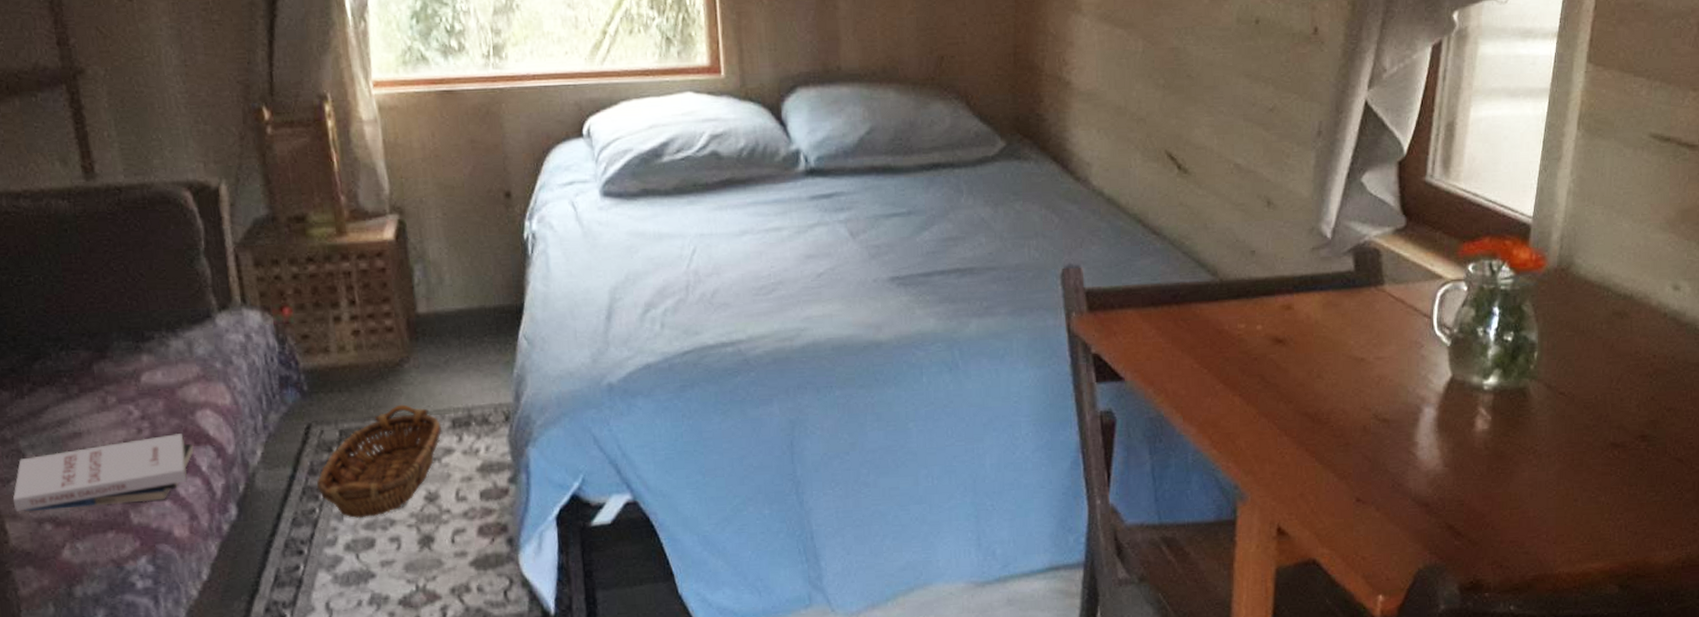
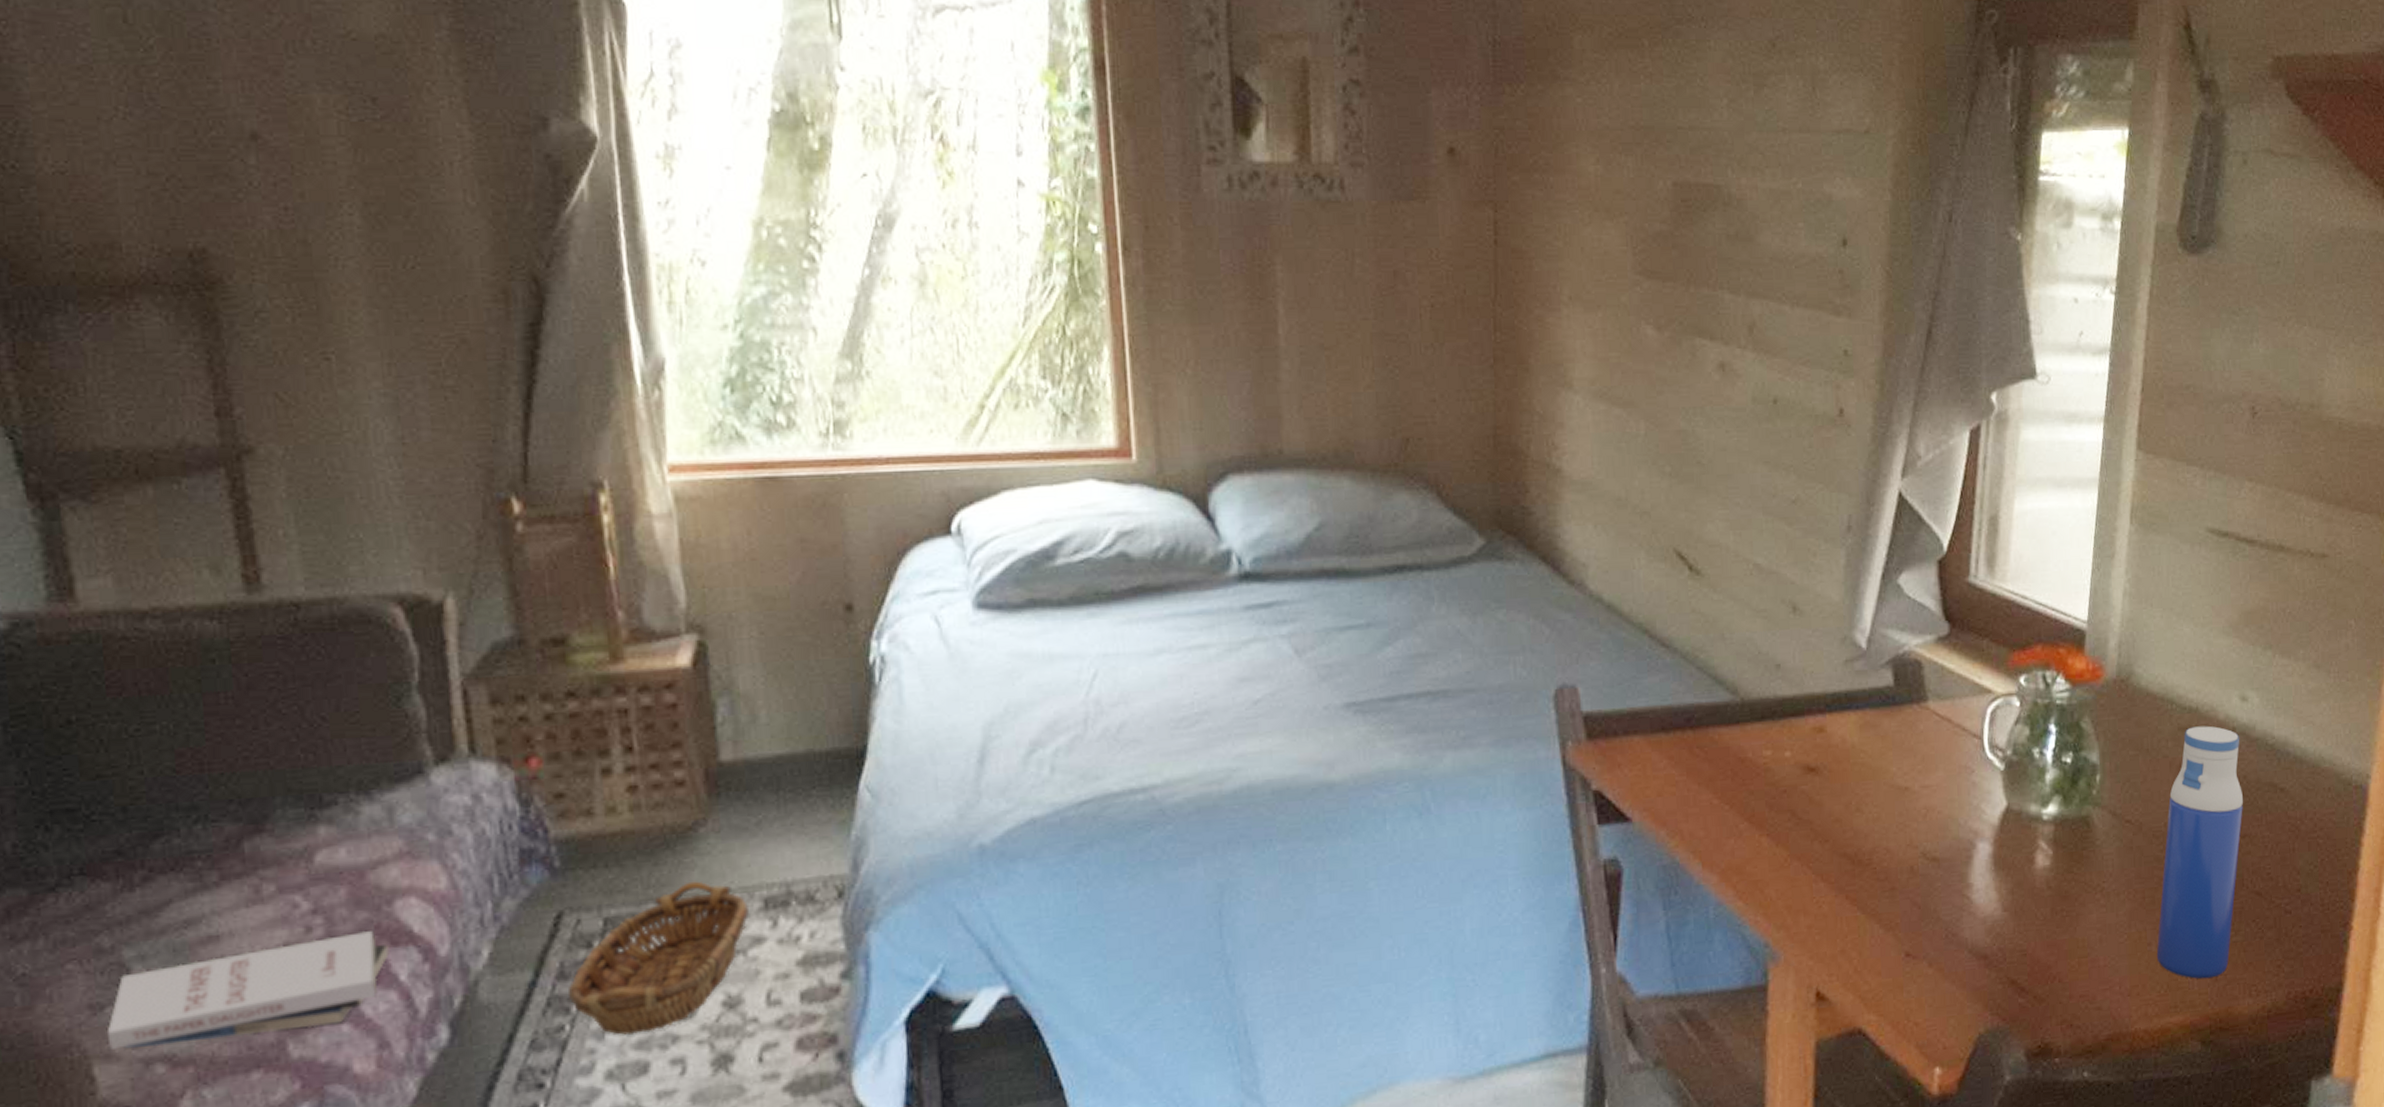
water bottle: none [1581,311,1671,532] -> present [2156,726,2243,979]

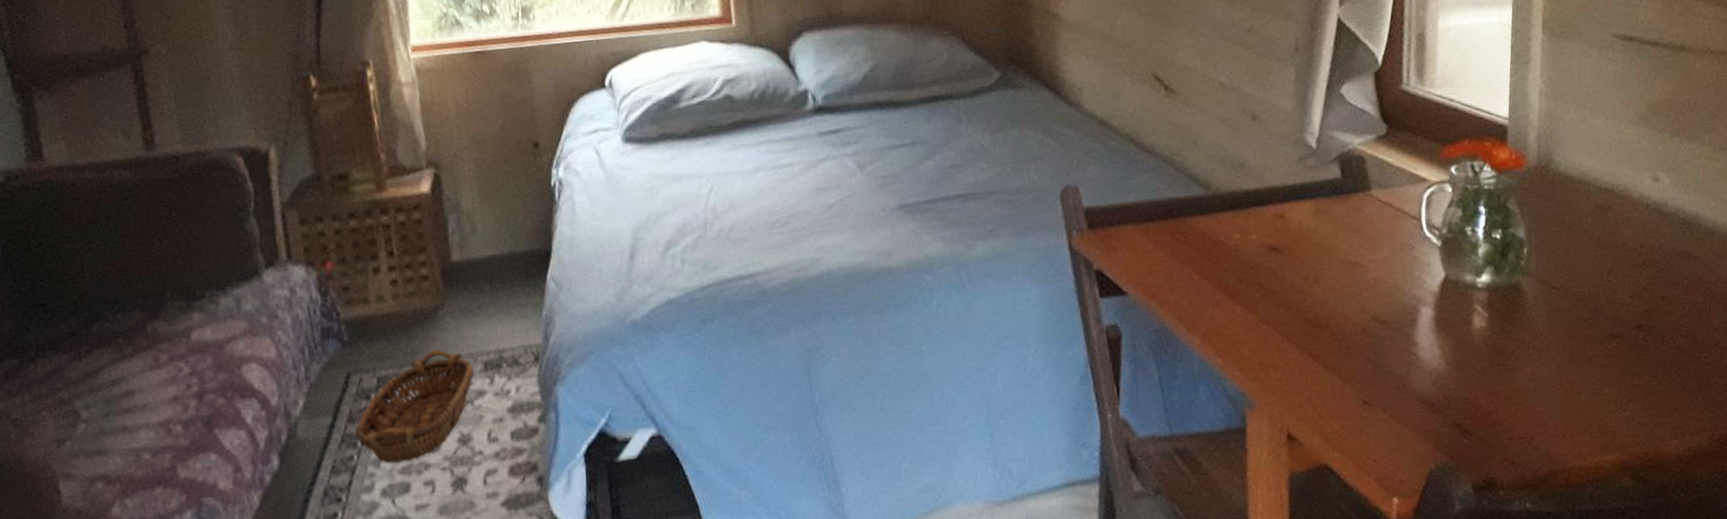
books: present [106,931,389,1050] -> none [67,388,240,471]
water bottle: present [2156,726,2243,979] -> none [1586,203,1660,423]

